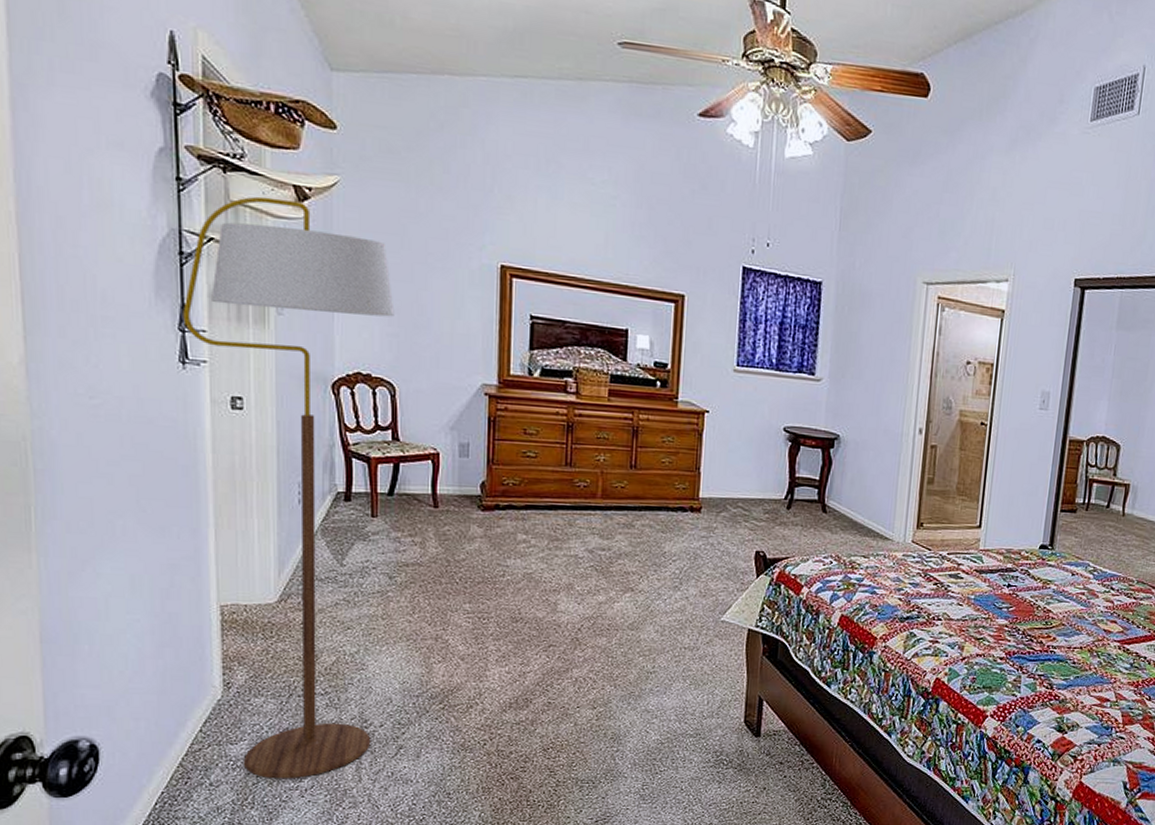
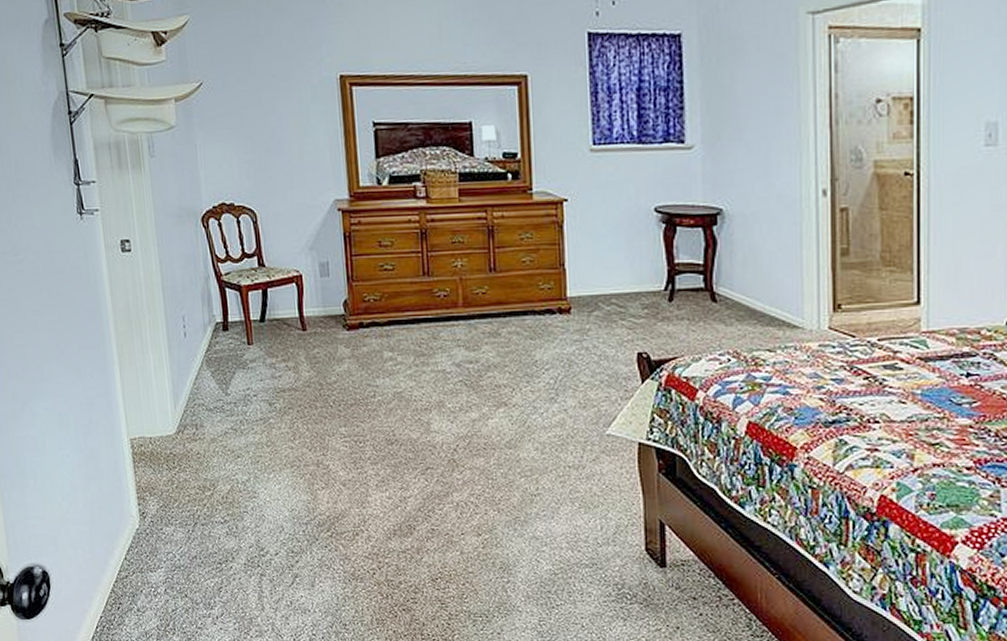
floor lamp: present [183,196,395,779] -> none [76,46,269,607]

